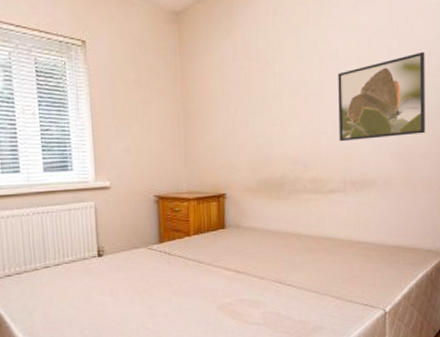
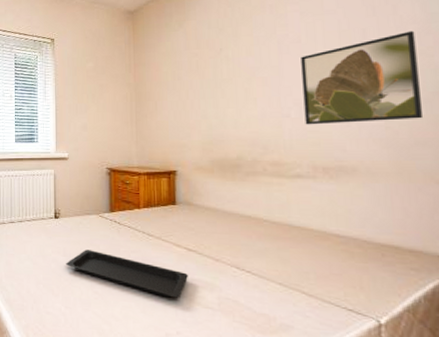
serving tray: none [113,285,237,322] -> present [66,249,188,298]

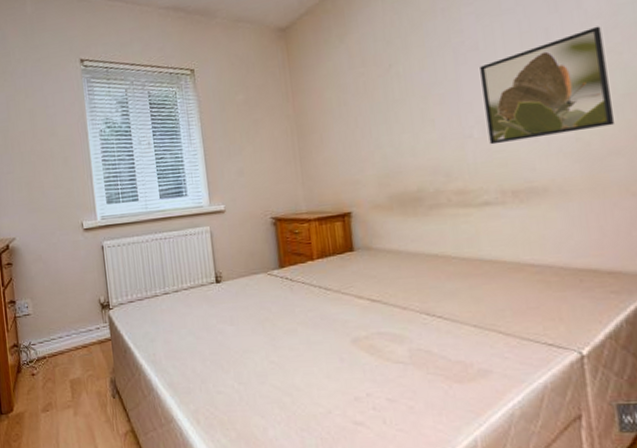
serving tray: present [66,249,188,298] -> none [234,314,374,357]

